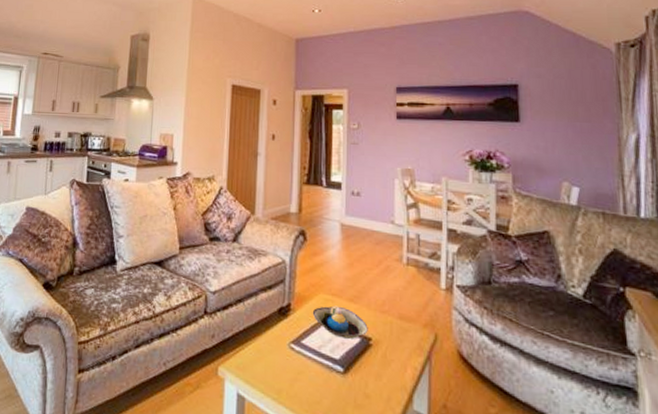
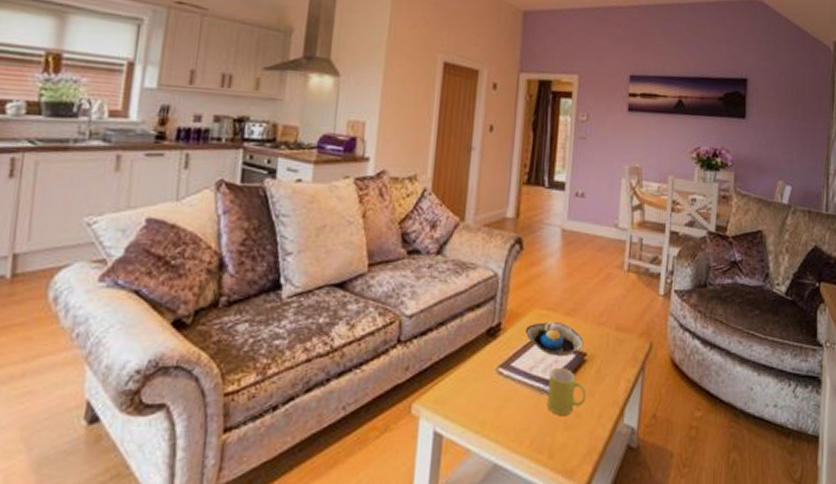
mug: none [337,348,374,394] -> present [547,367,587,415]

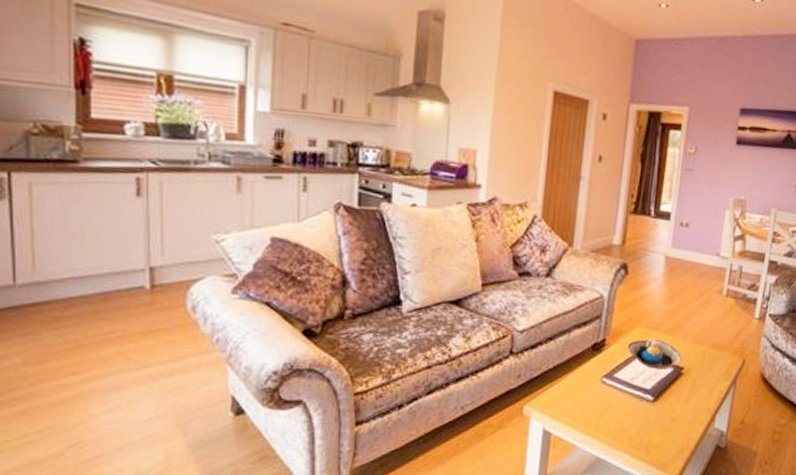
mug: present [547,367,587,415] -> none [646,378,682,419]

